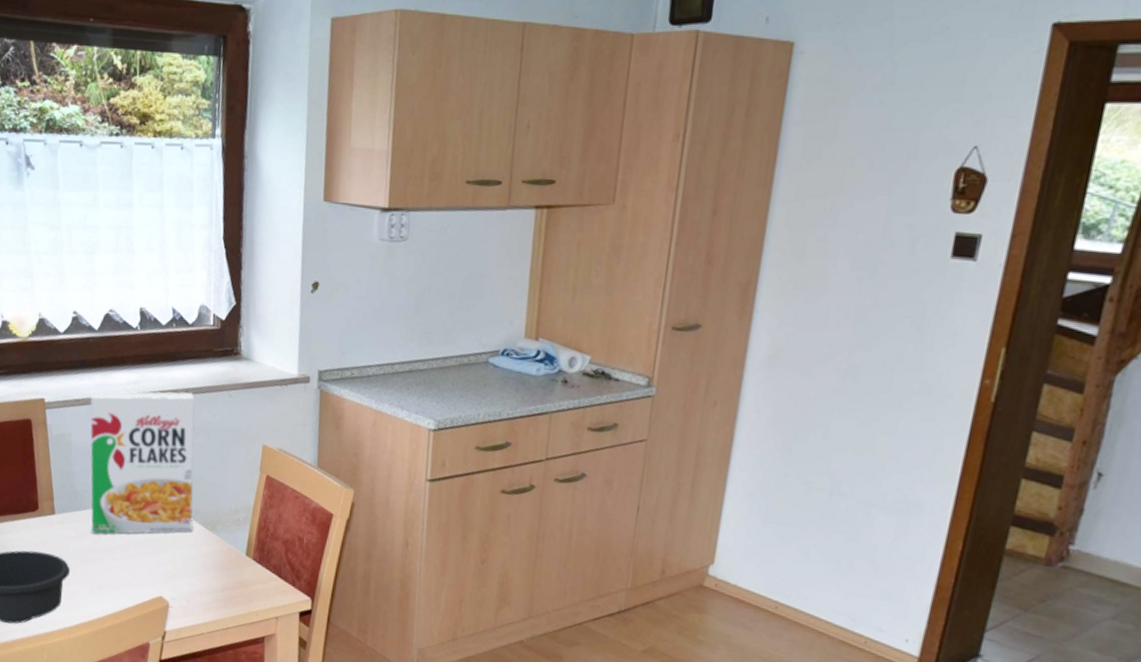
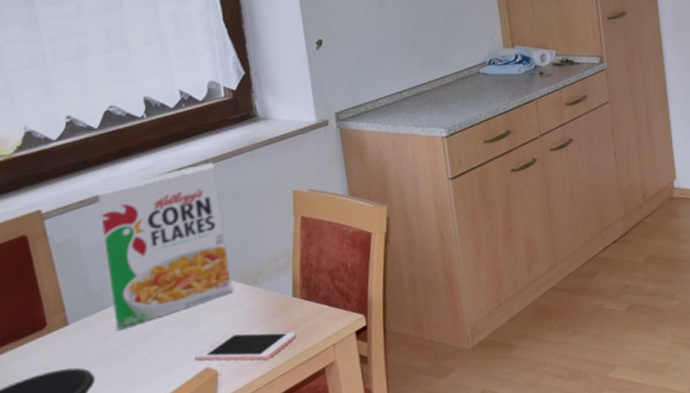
cell phone: none [151,570,244,609] -> present [194,332,297,361]

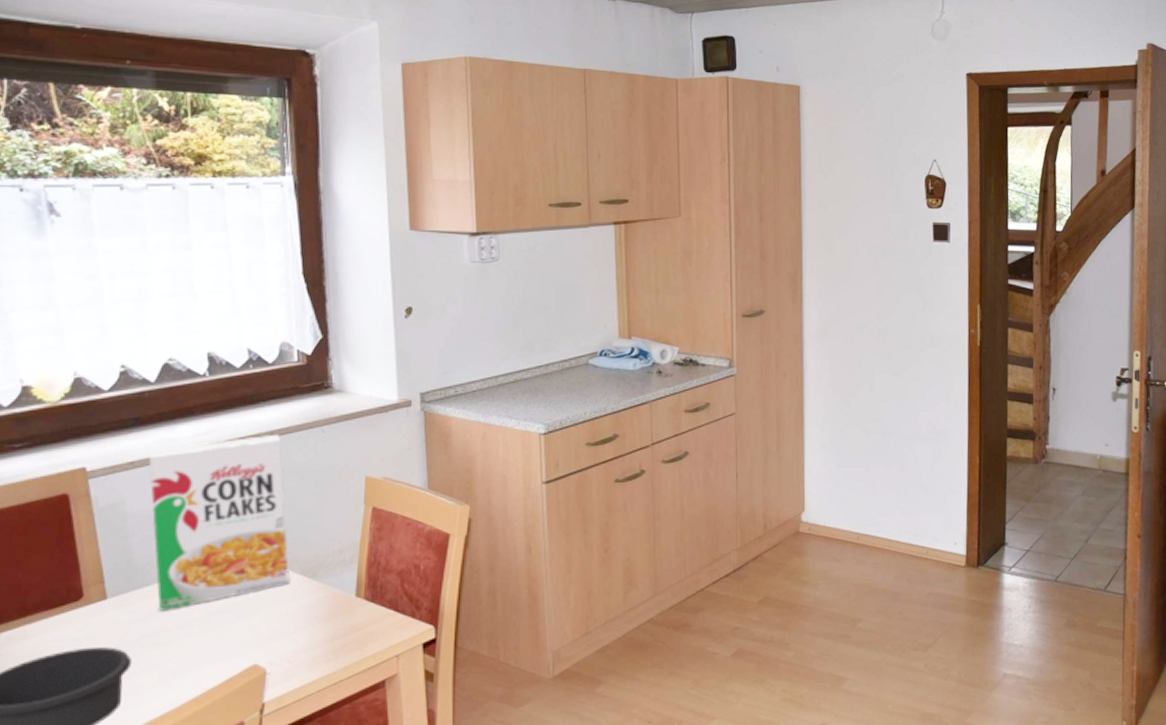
cell phone: present [194,332,297,361] -> none [242,629,357,664]

